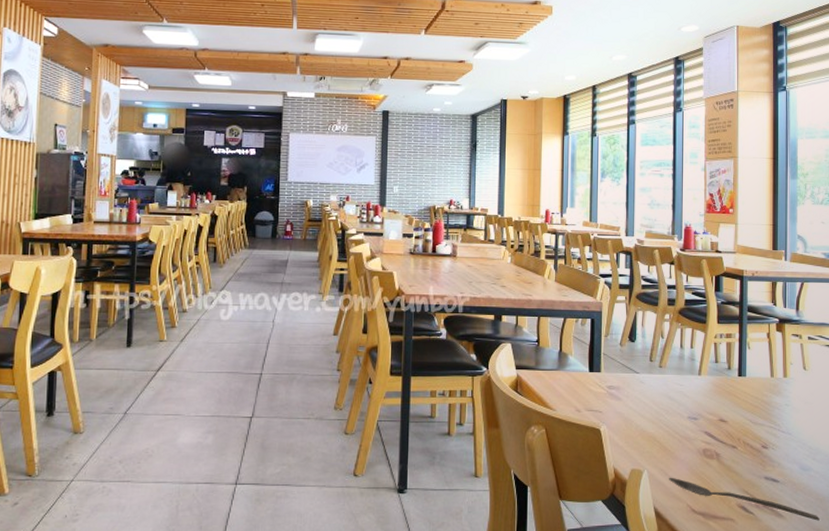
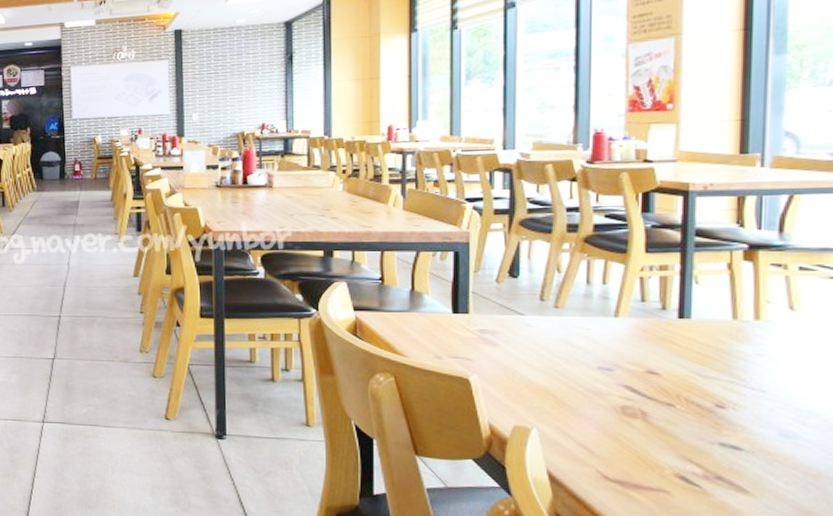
spoon: present [669,477,820,521] -> none [569,437,811,501]

